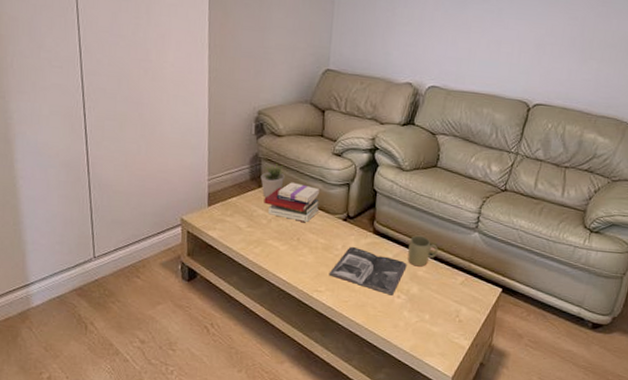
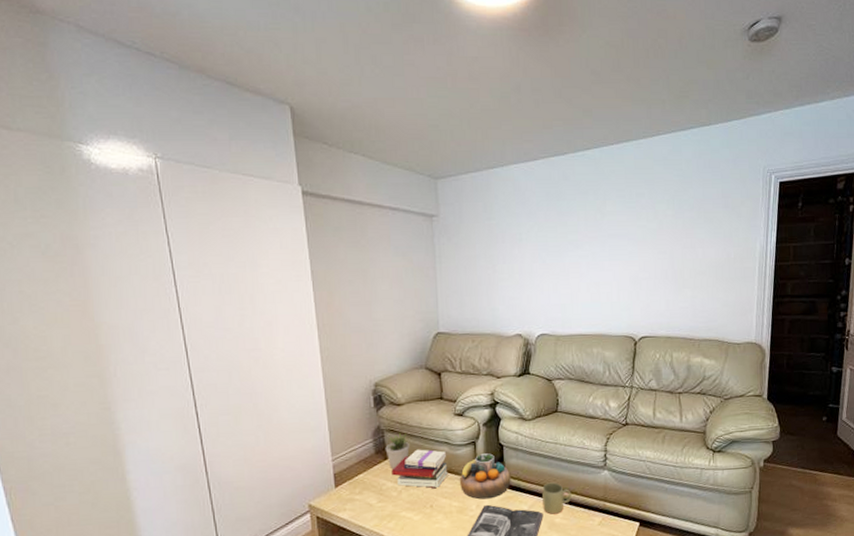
decorative bowl: none [329,196,381,242] -> present [460,453,511,500]

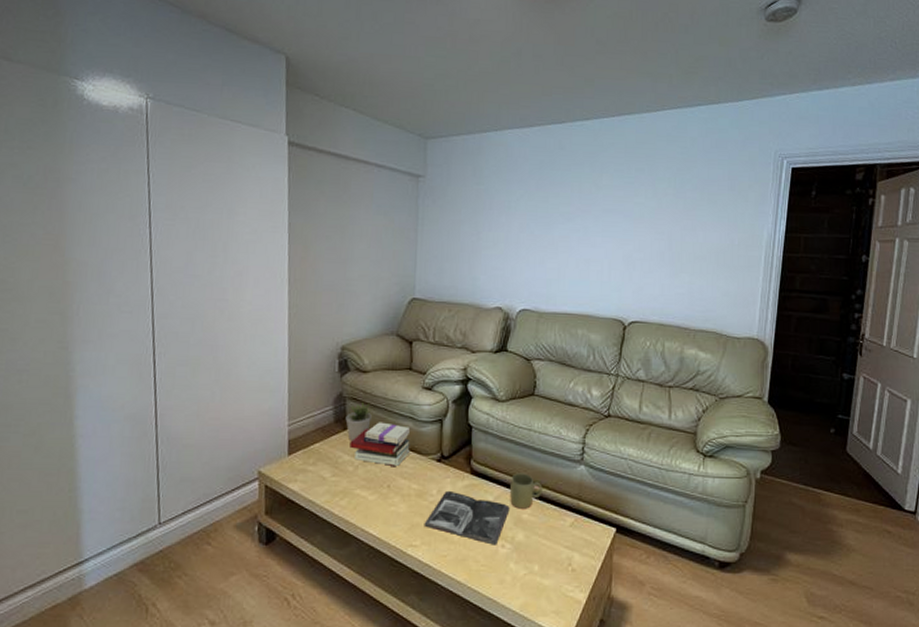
decorative bowl: present [460,453,511,500] -> none [422,434,478,484]

